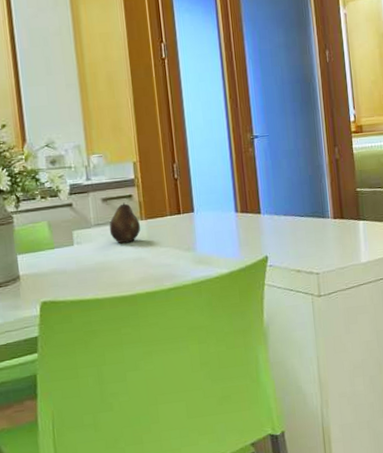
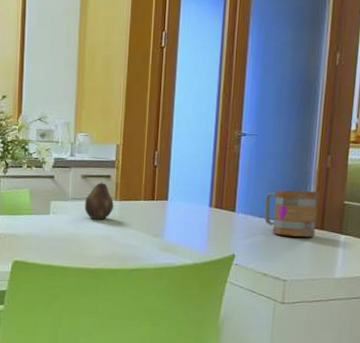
mug: none [286,183,337,231] -> present [264,189,319,237]

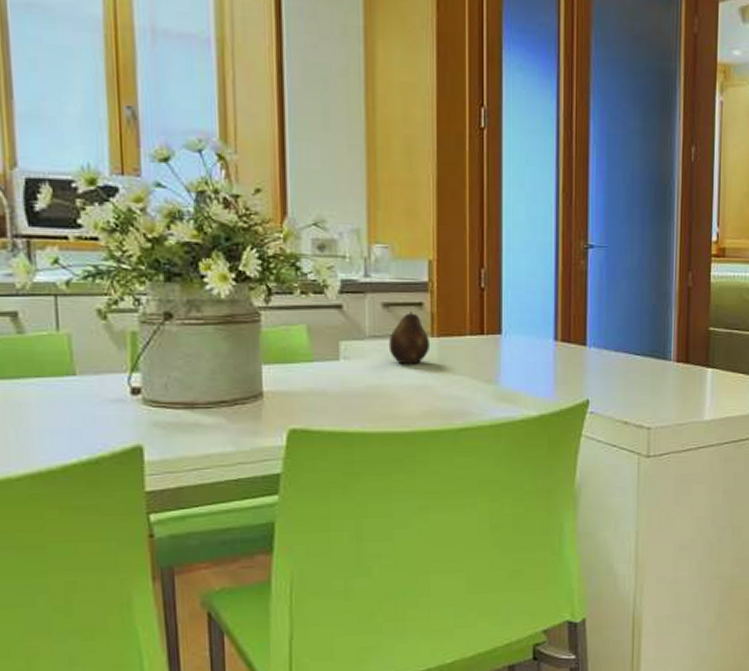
mug: present [264,189,319,237] -> none [620,315,681,373]

